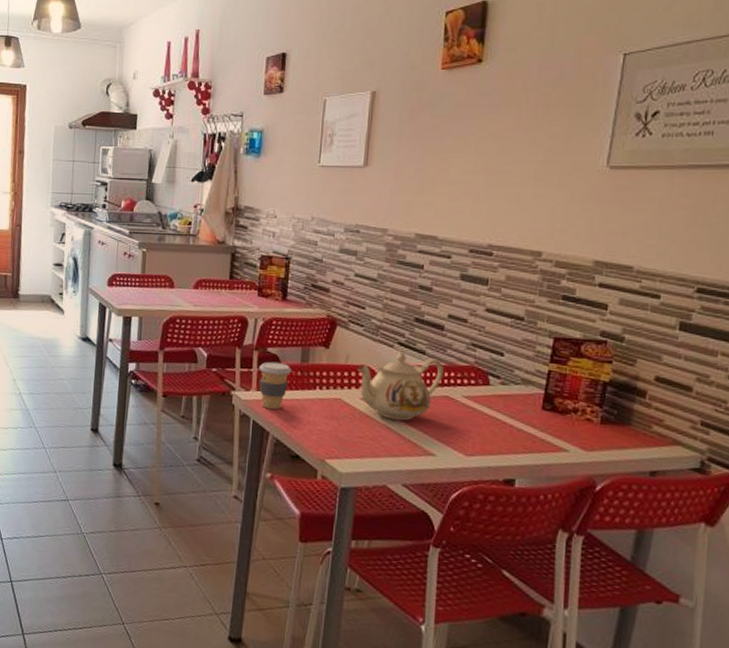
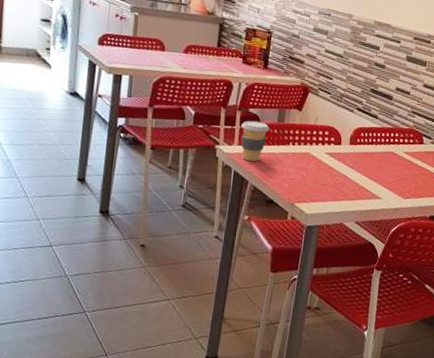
teapot: present [357,352,444,421] -> none [324,116,391,171]

